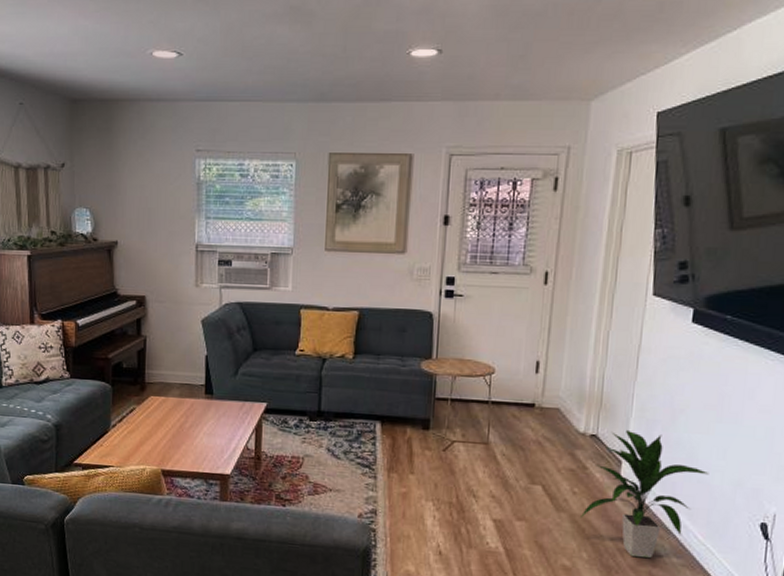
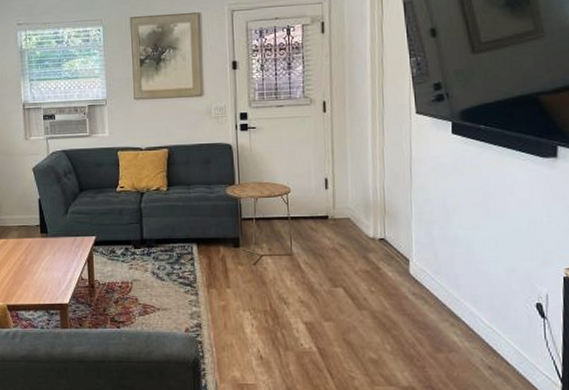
indoor plant: present [580,429,709,559] -> none [380,231,486,345]

